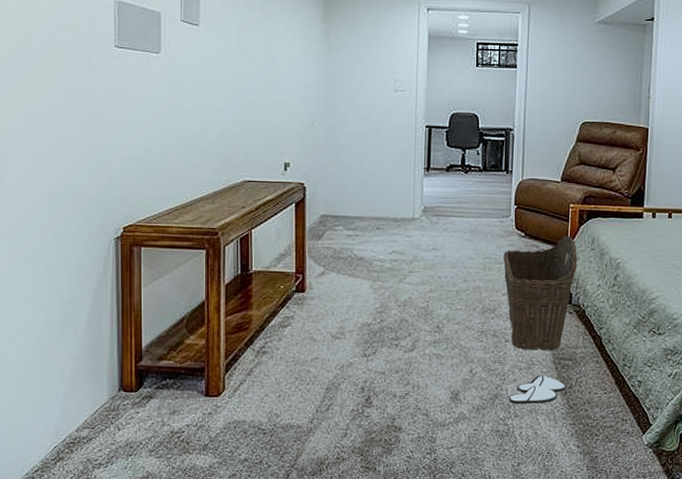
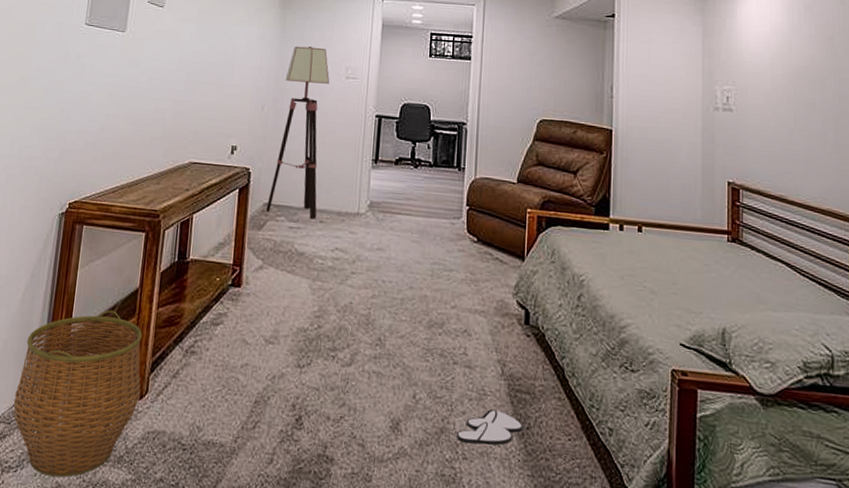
basket: none [94,322,218,467] -> present [13,310,142,478]
floor lamp: none [324,61,378,227] -> present [266,46,329,219]
wicker basket: present [503,236,577,351] -> none [453,244,535,380]

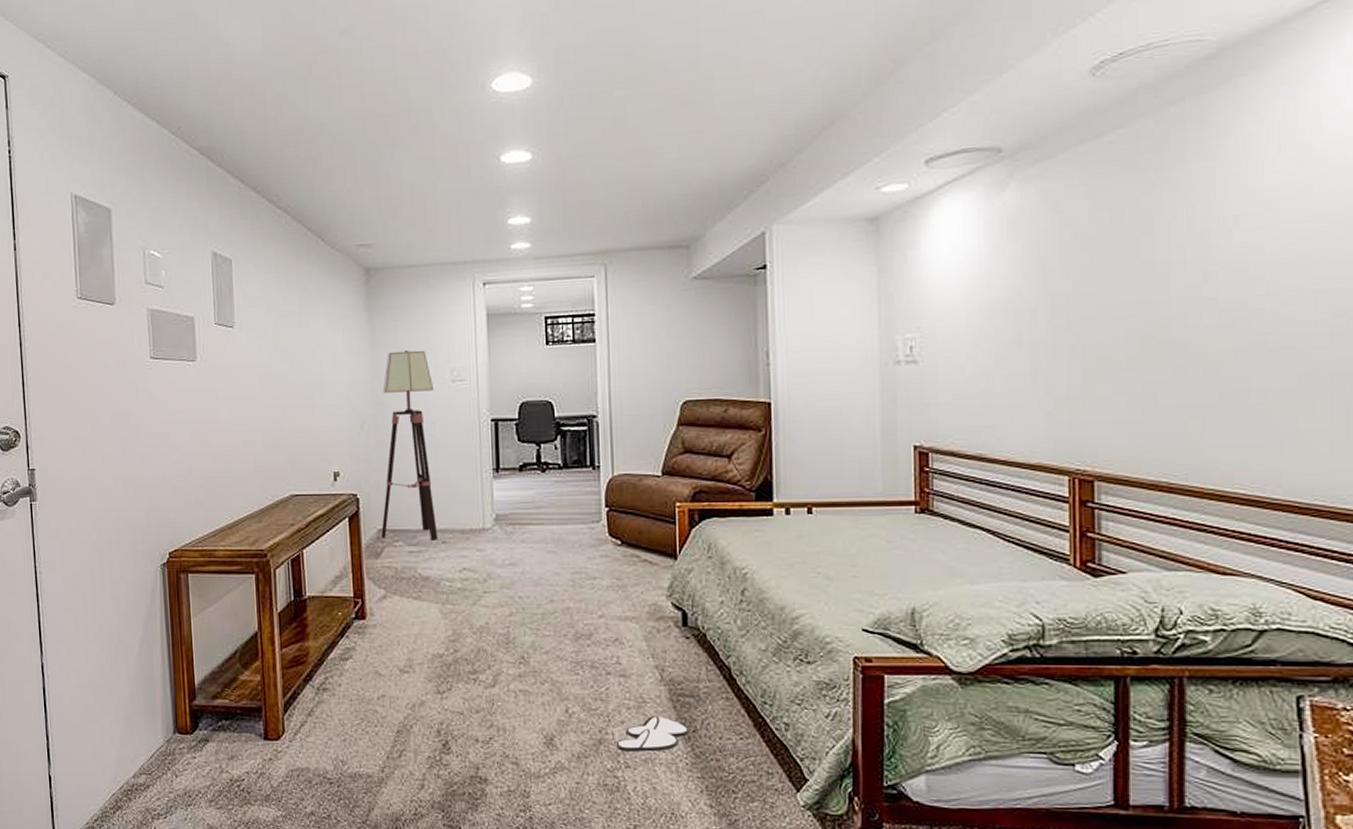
basket: present [13,310,142,478] -> none [150,656,278,820]

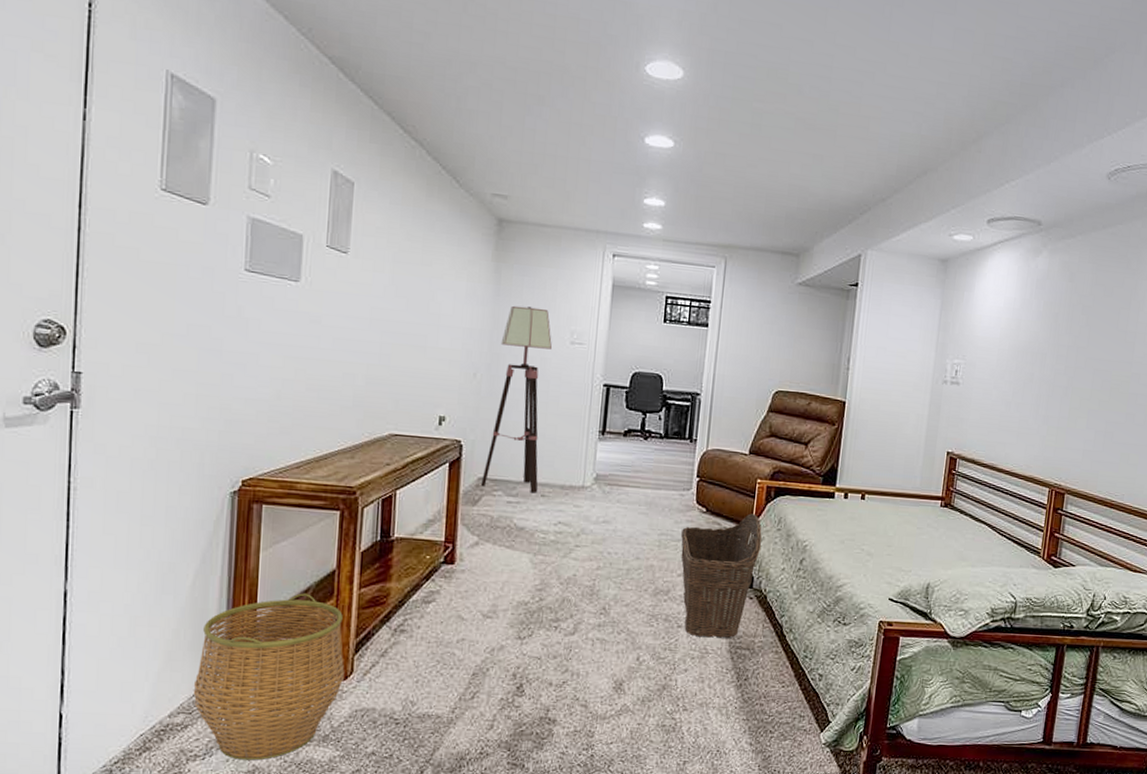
basket: none [150,656,278,820] -> present [193,593,345,761]
wicker basket: none [597,542,691,685] -> present [681,513,762,639]
slippers: present [615,715,690,752] -> none [677,665,742,697]

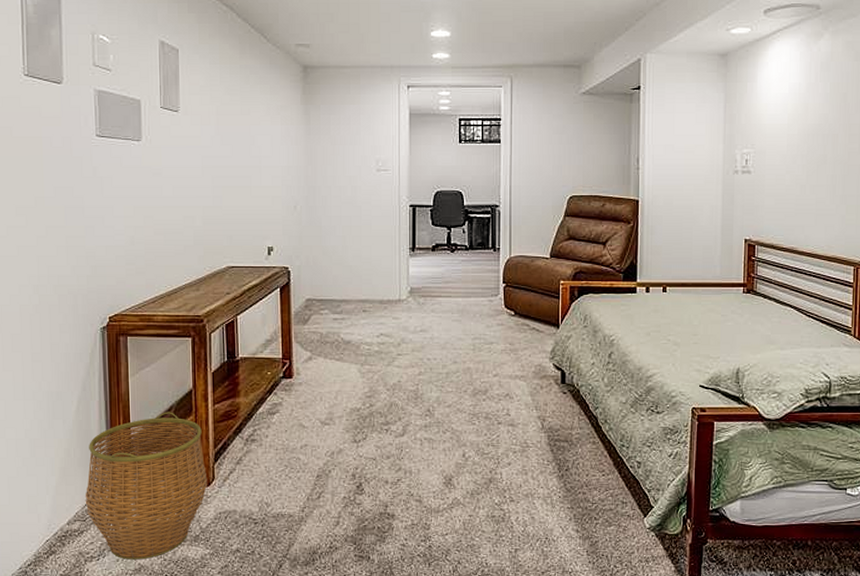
floor lamp: present [481,305,552,493] -> none [309,142,360,309]
wicker basket: present [681,513,762,639] -> none [494,313,569,432]

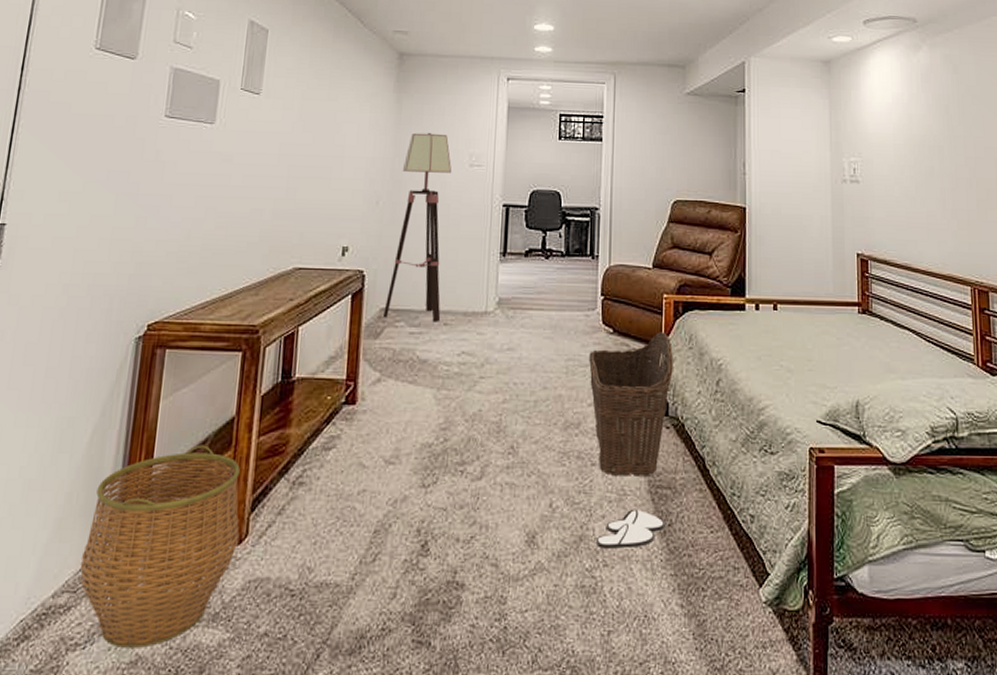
floor lamp: none [309,142,360,309] -> present [383,133,451,322]
wicker basket: none [494,313,569,432] -> present [589,332,673,476]
slippers: none [503,457,563,488] -> present [595,508,665,549]

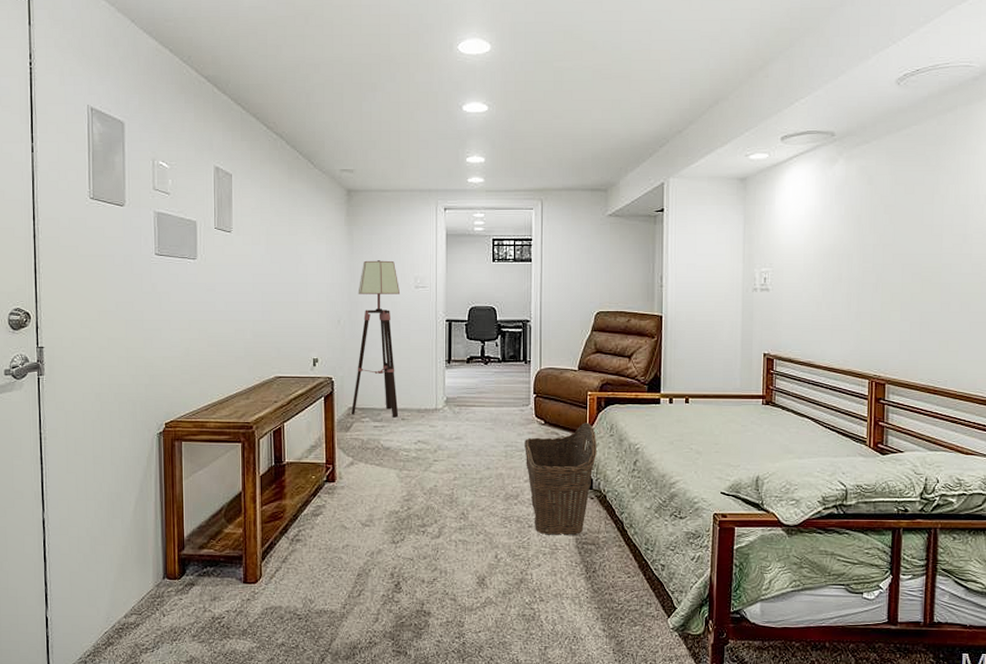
basket: present [79,445,240,648] -> none [141,512,255,652]
slippers: present [595,508,665,549] -> none [533,559,590,589]

